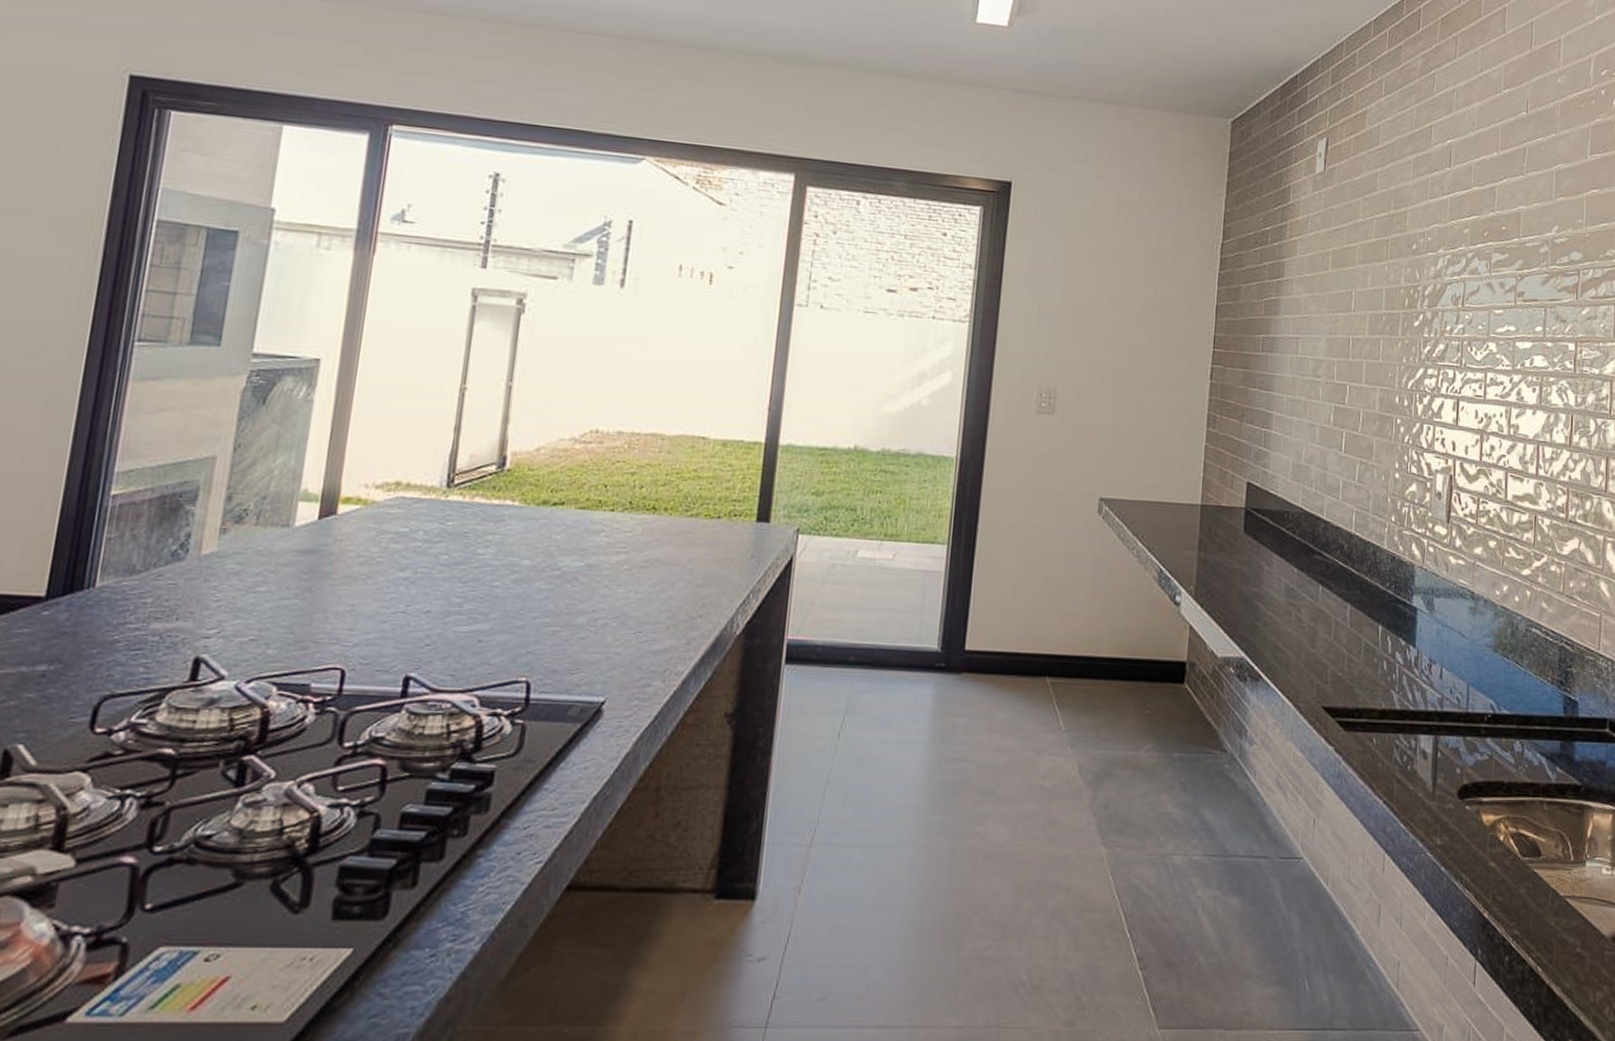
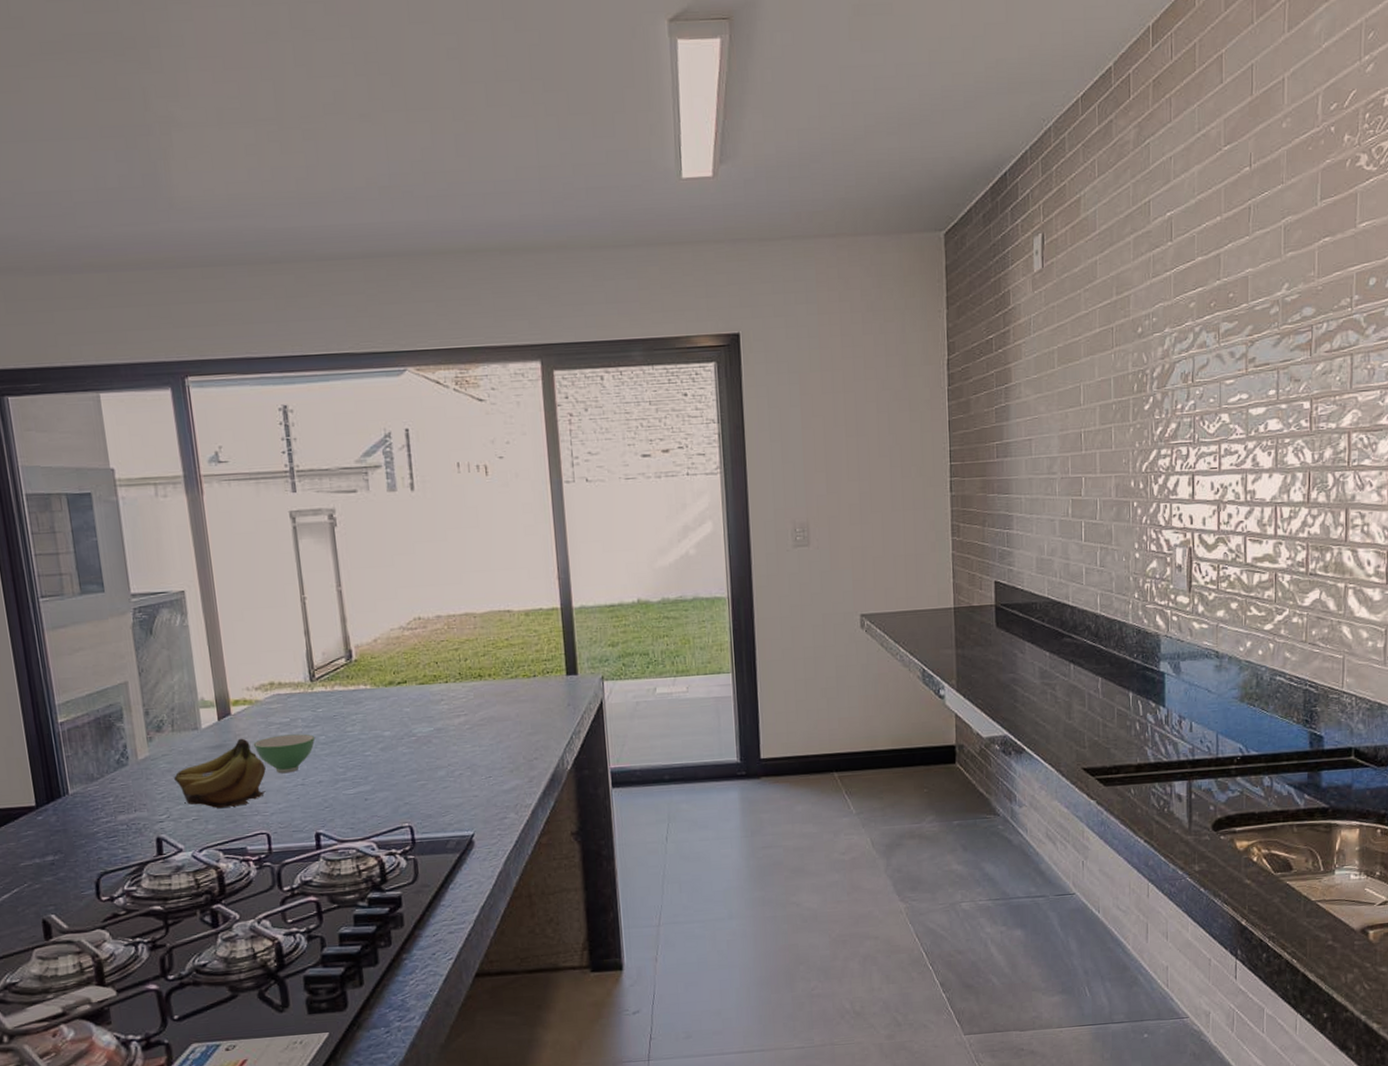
fruit: none [239,544,363,631] -> present [173,738,266,809]
bowl: none [354,547,436,596] -> present [253,733,316,774]

